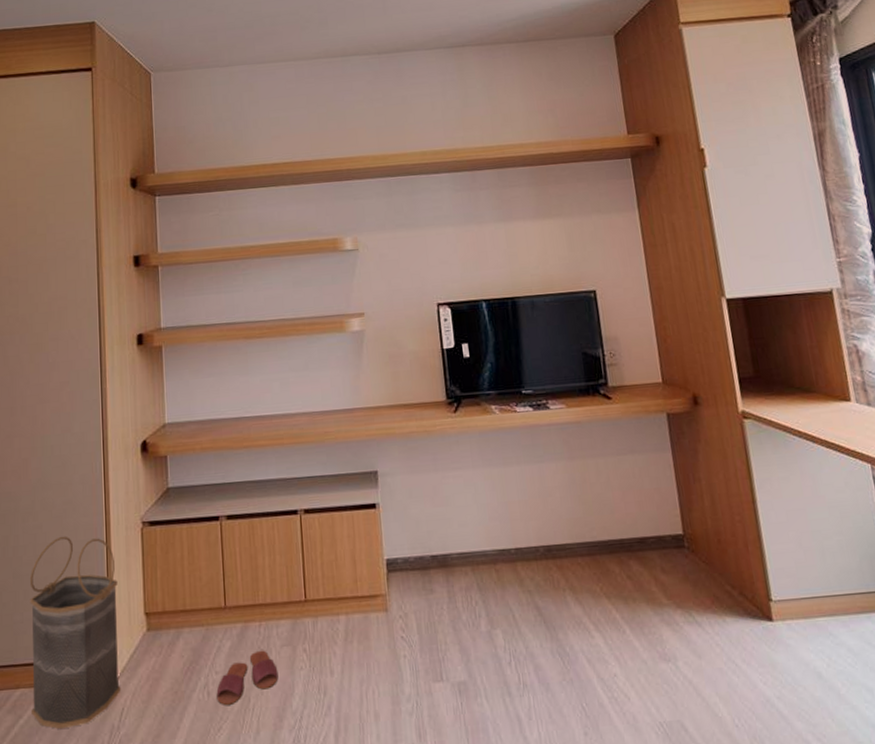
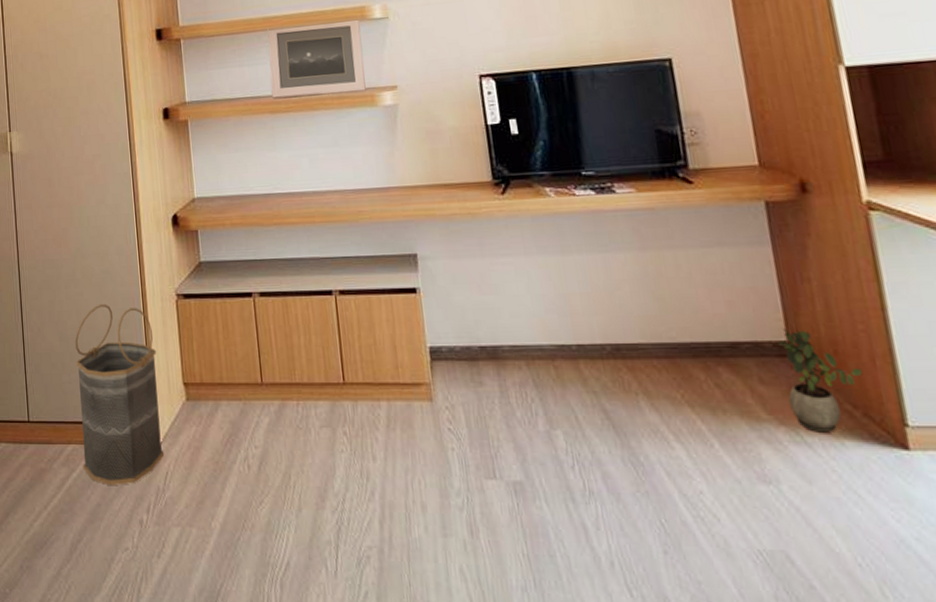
slippers: present [216,650,279,705] -> none [256,429,319,480]
picture frame: none [245,251,336,325] -> present [267,20,366,99]
potted plant: none [675,522,739,612] -> present [777,327,863,433]

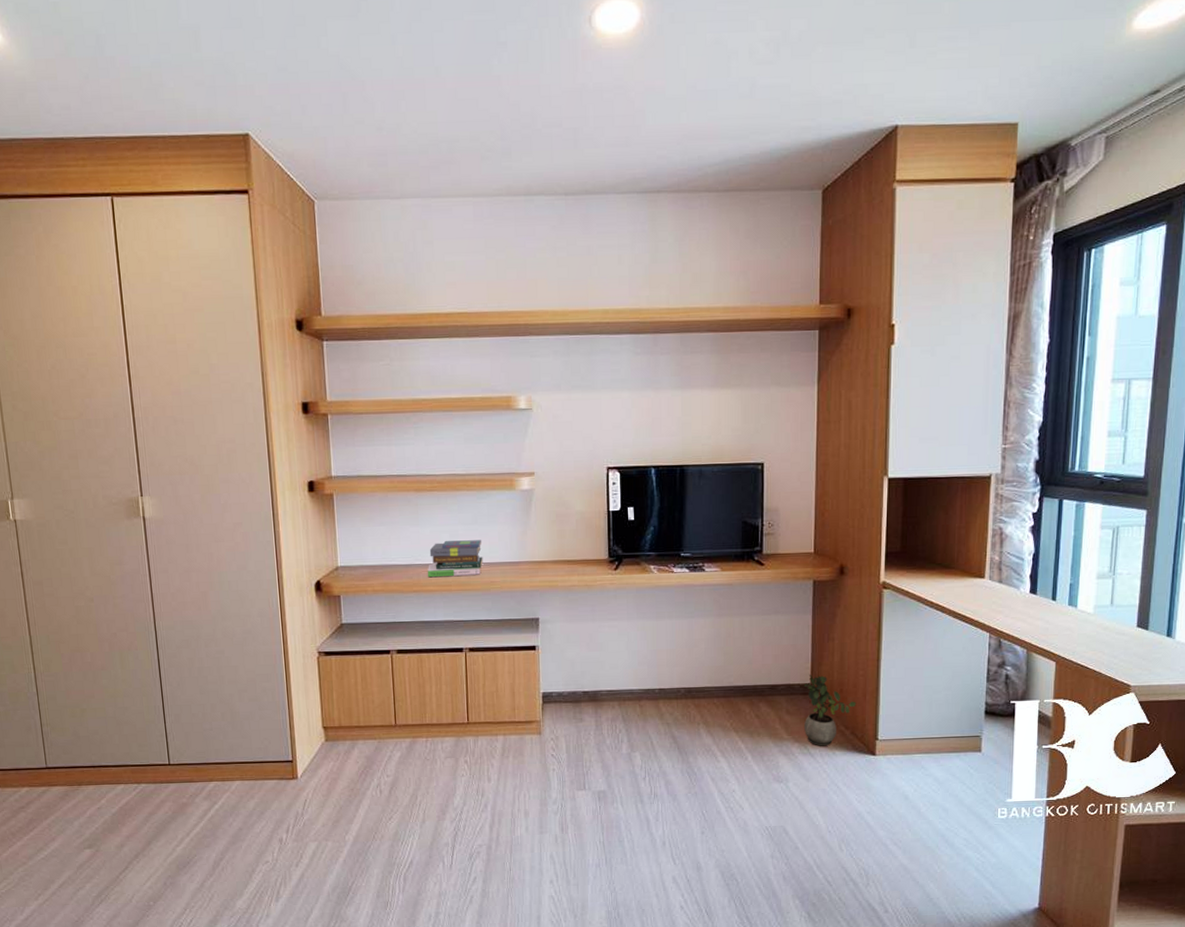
basket: present [74,303,165,485] -> none [215,660,304,813]
picture frame: present [267,20,366,99] -> none [416,409,507,478]
books: none [287,164,348,208] -> present [427,540,483,578]

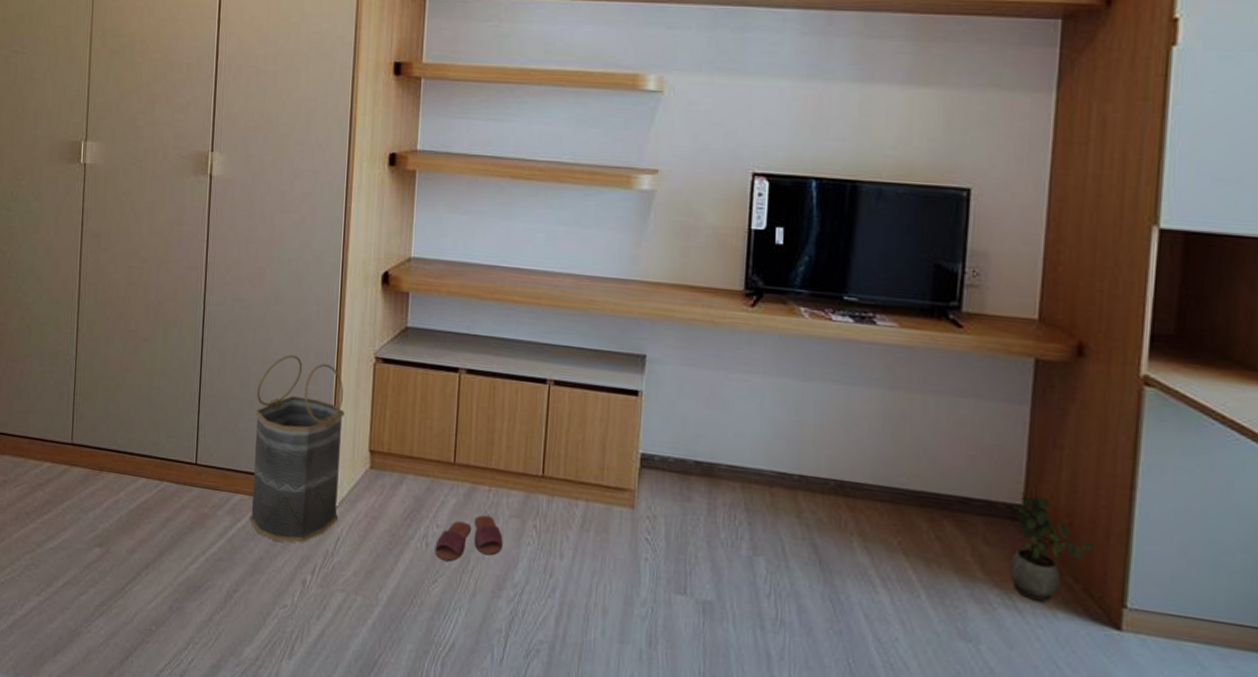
basket: none [215,660,304,813] -> present [249,354,345,543]
slippers: none [388,760,442,801] -> present [435,515,503,561]
books: present [427,540,483,578] -> none [513,242,585,290]

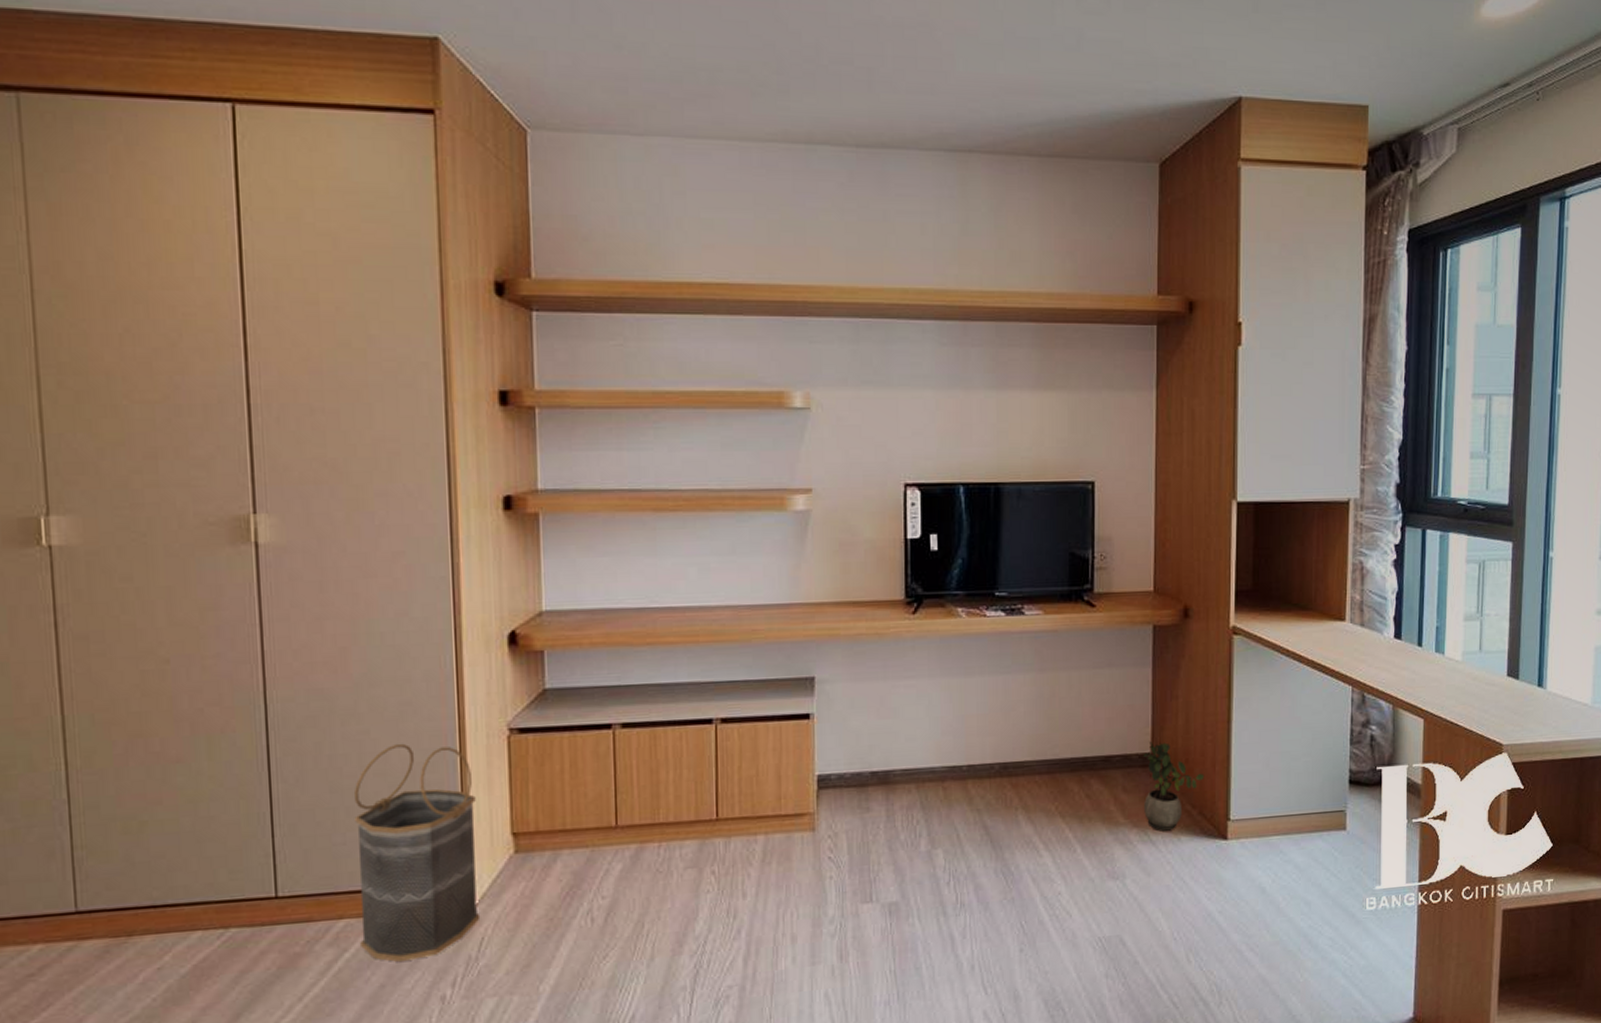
slippers: present [435,515,503,561] -> none [602,872,680,932]

